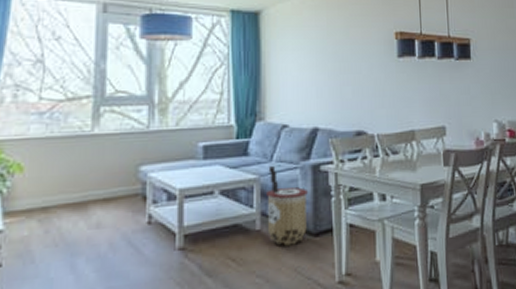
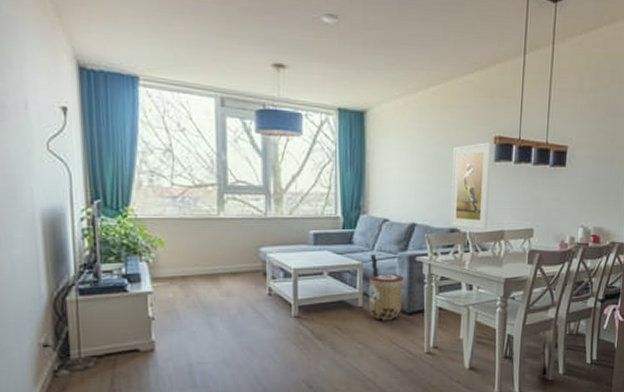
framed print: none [353,38,396,131] -> present [449,142,491,230]

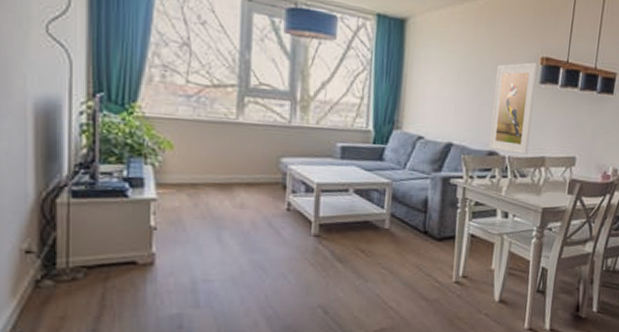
trash can: present [368,253,405,321] -> none [395,172,437,246]

